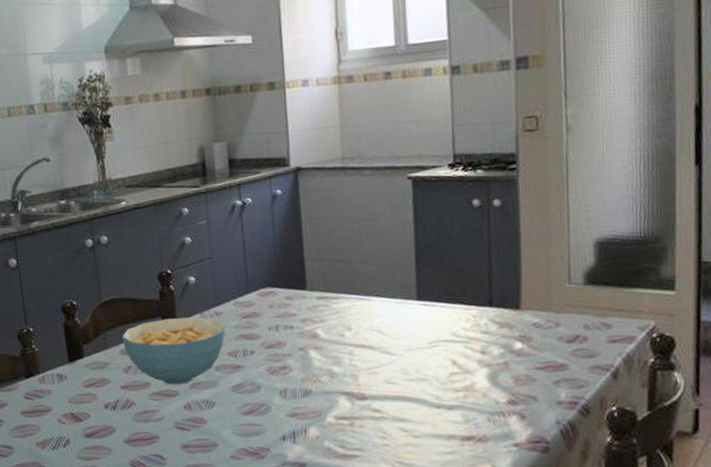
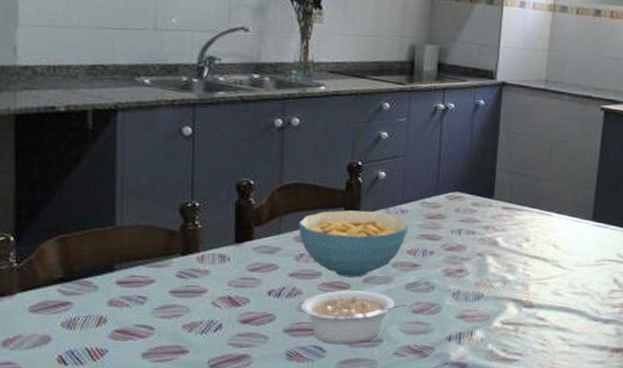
legume: none [136,397,239,451] -> present [301,290,410,344]

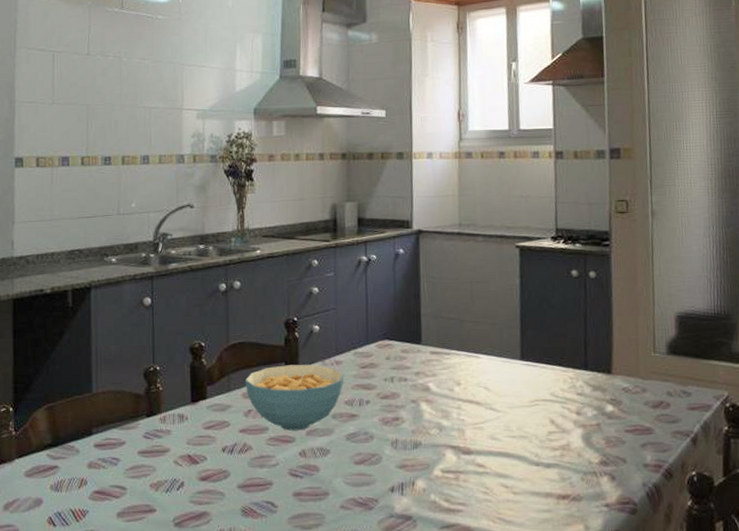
legume: present [301,290,410,344] -> none [252,444,352,499]

